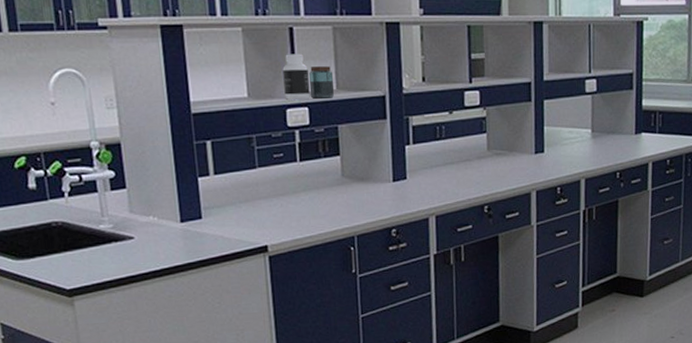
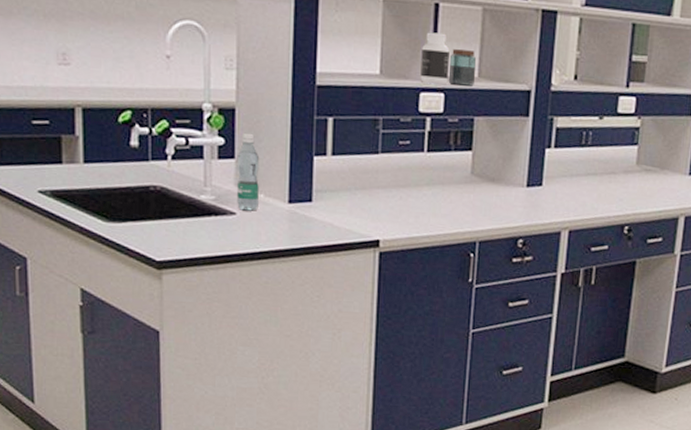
bottle: none [128,163,154,234] -> present [236,133,260,211]

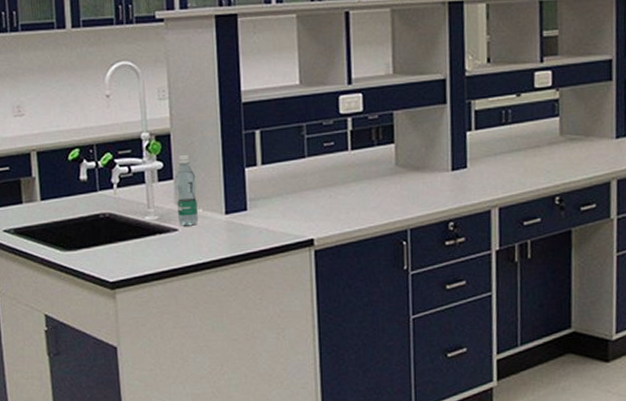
medicine bottle: present [420,32,450,85] -> none [337,38,365,87]
peanut butter: present [448,49,477,88] -> none [364,50,391,85]

